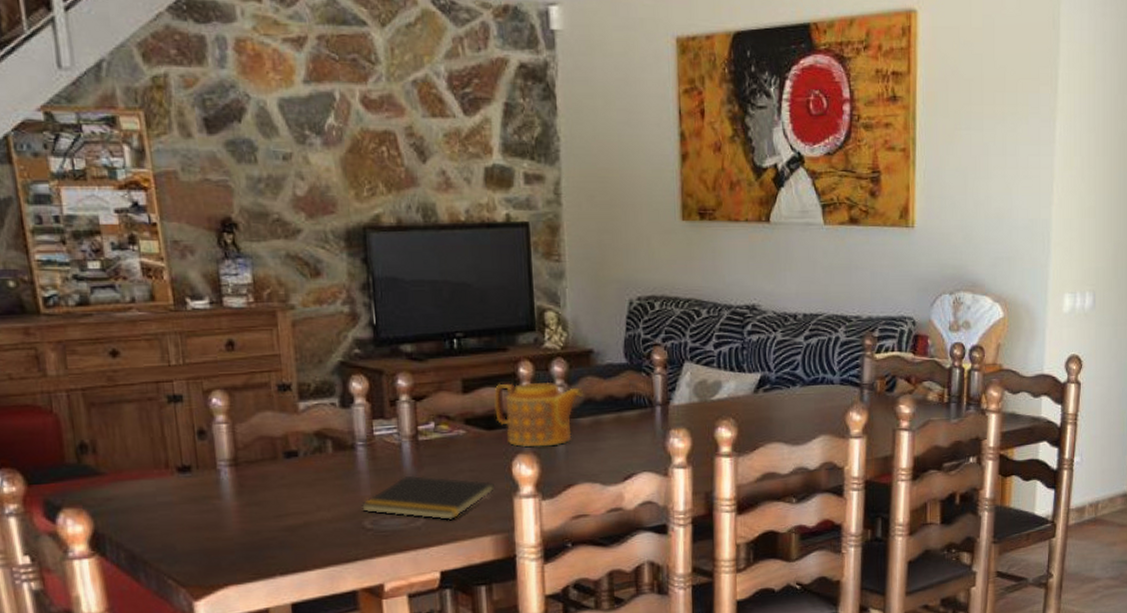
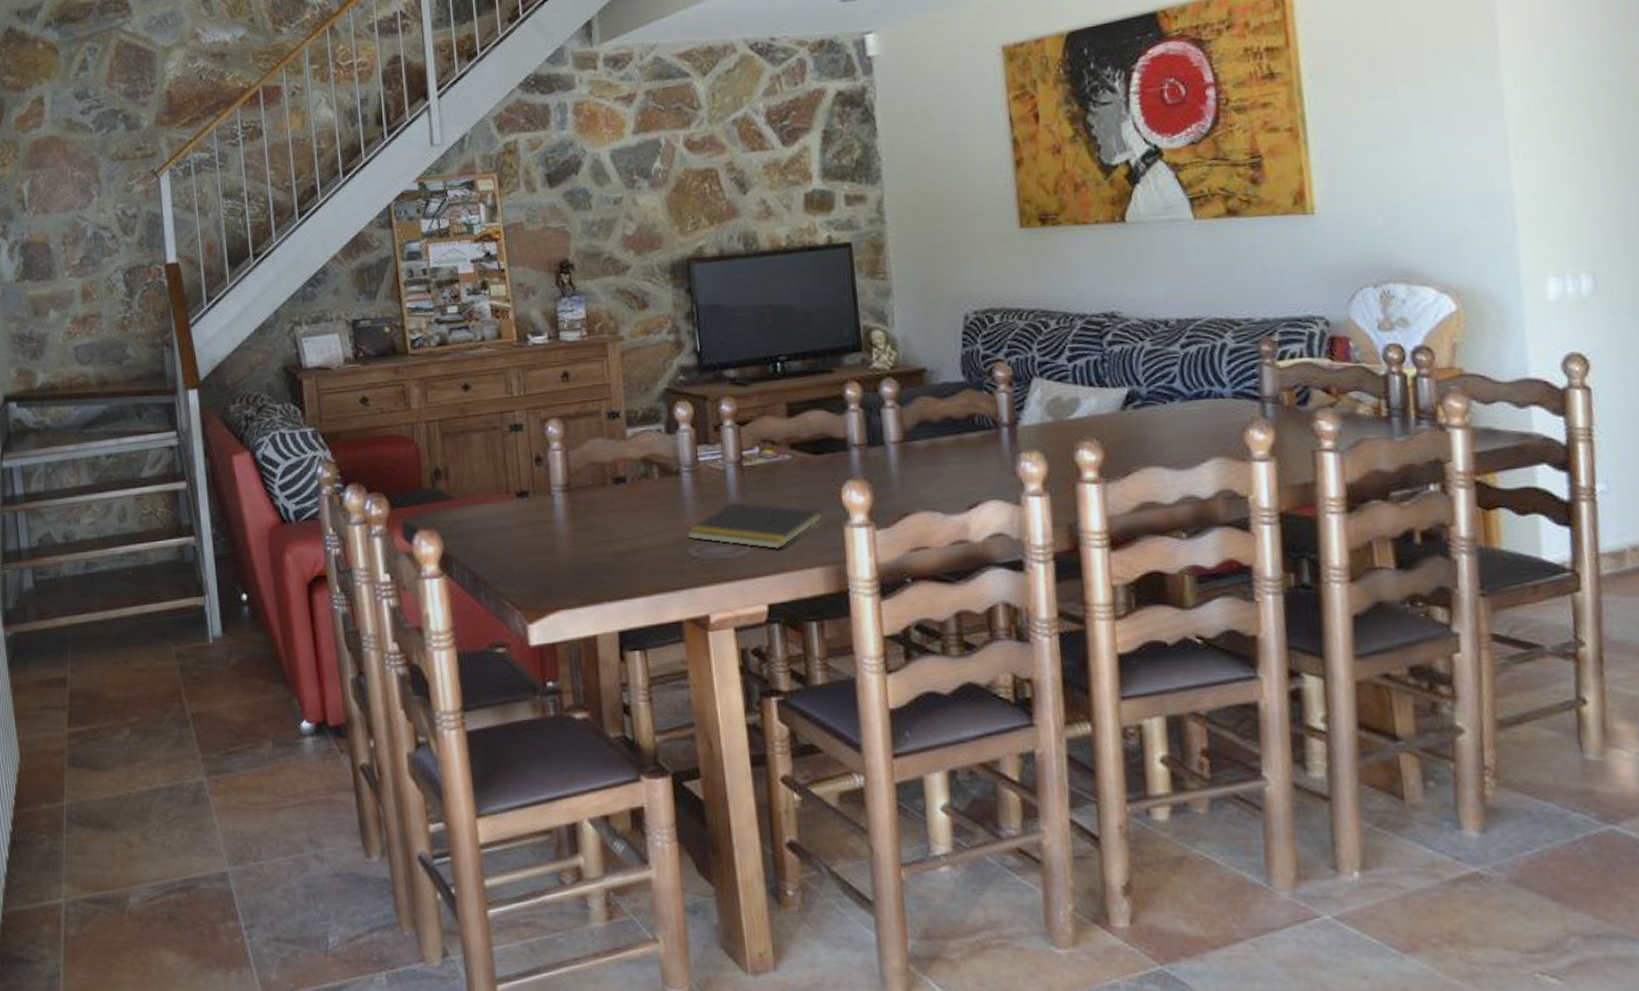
teapot: present [494,383,583,447] -> none [820,404,917,473]

